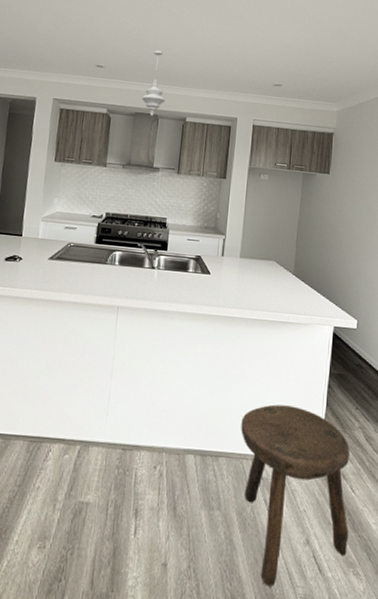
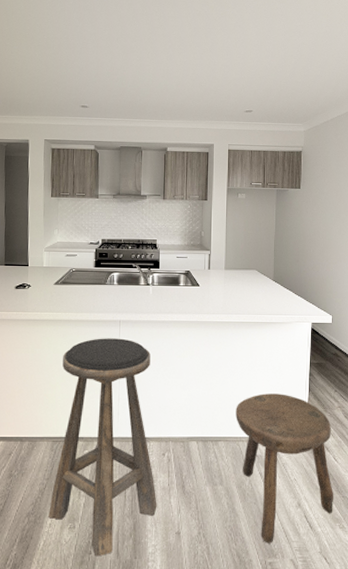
stool: none [16,324,150,586] -> present [48,338,157,557]
pendant light: present [141,50,166,116] -> none [125,87,147,149]

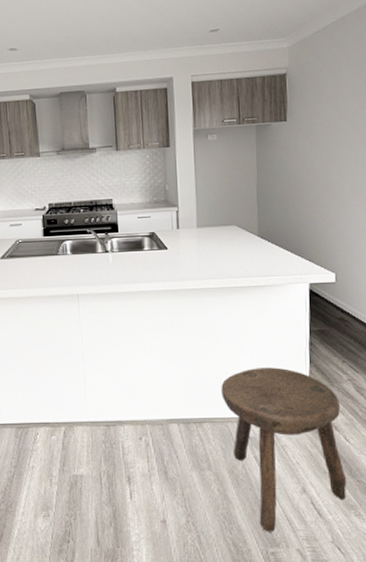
stool: present [48,338,157,557] -> none [18,314,138,545]

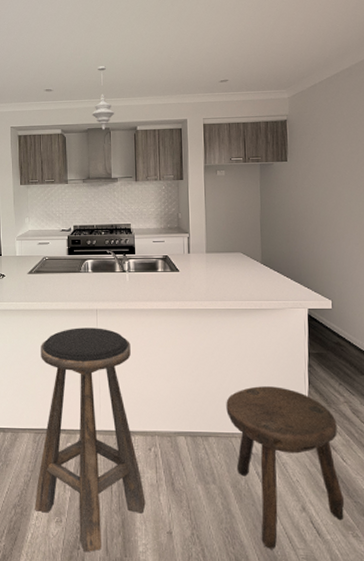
stool: none [18,314,138,545] -> present [35,328,146,553]
pendant light: none [64,17,90,93] -> present [92,65,115,130]

